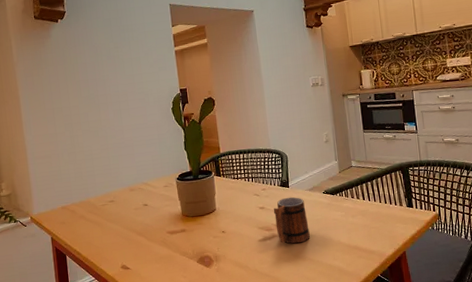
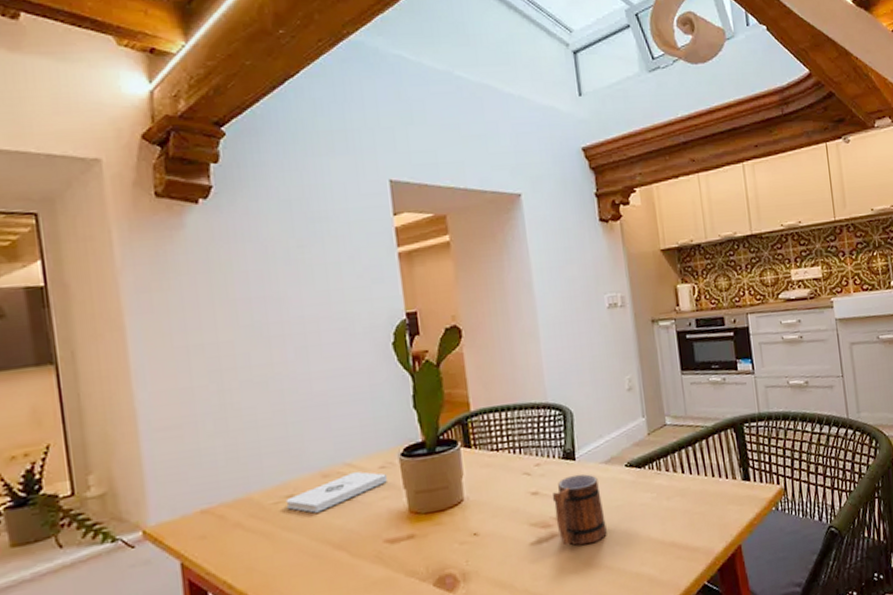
notepad: none [109,188,169,212] -> present [285,471,388,513]

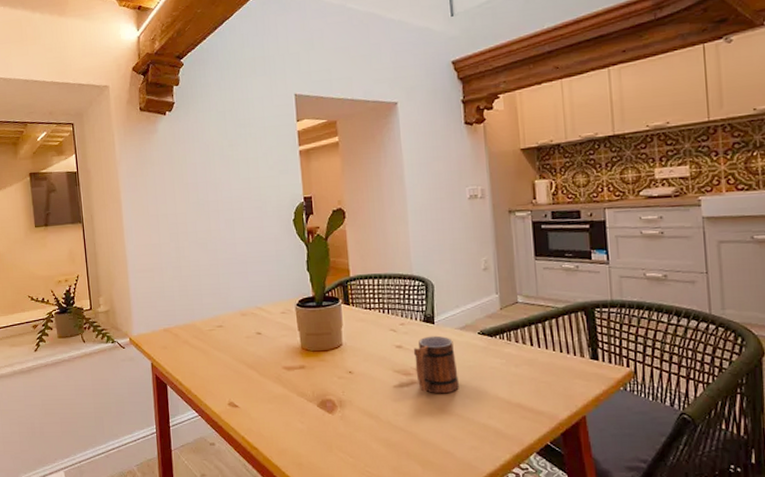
notepad: present [285,471,388,513] -> none [217,314,287,340]

